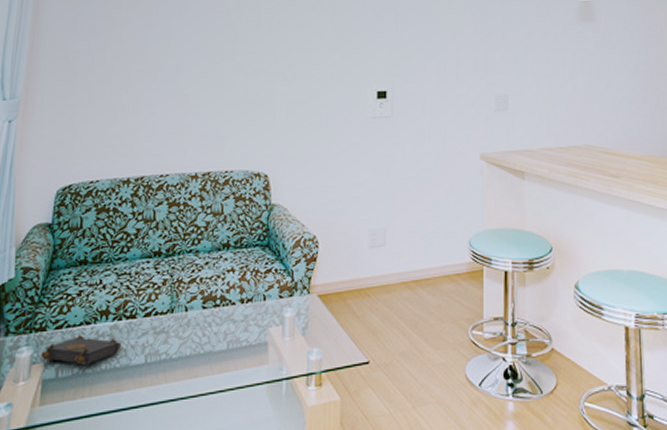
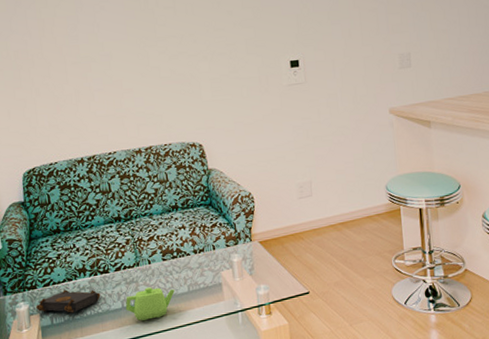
teapot: none [148,340,211,382] -> present [125,287,175,321]

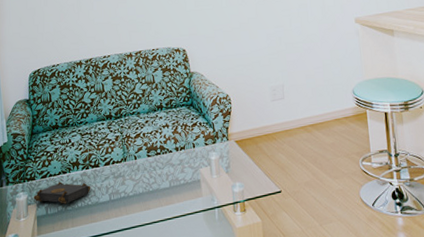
teapot: present [125,287,175,321] -> none [112,181,157,214]

